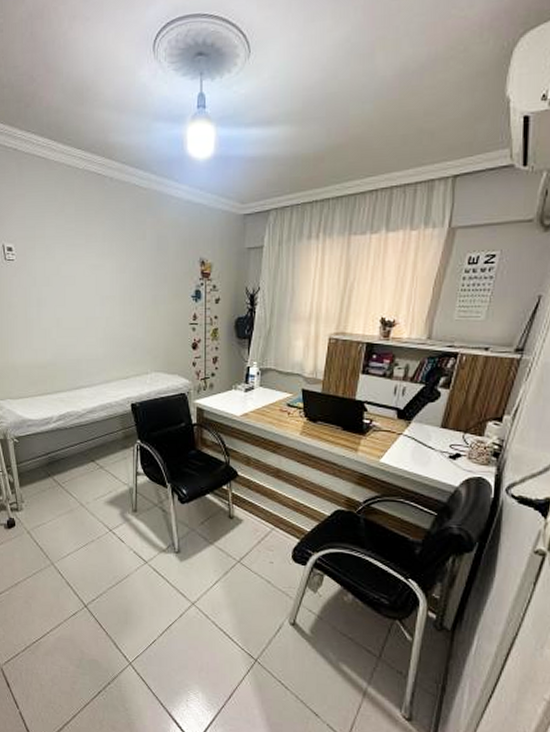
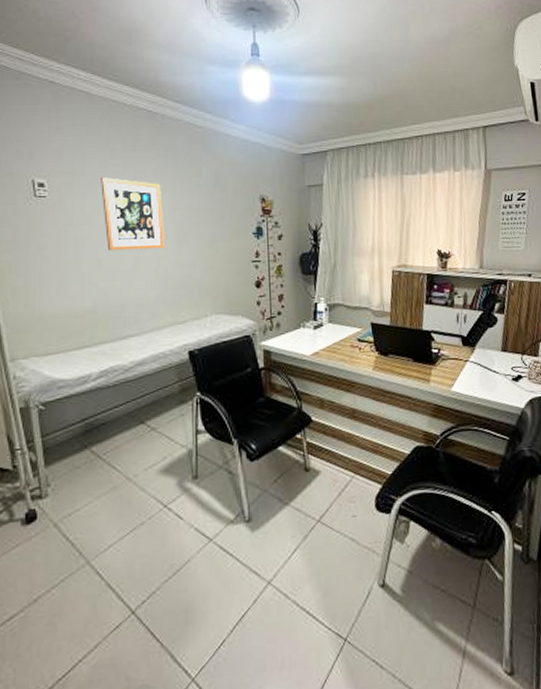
wall art: none [58,241,112,310] -> present [101,177,165,250]

